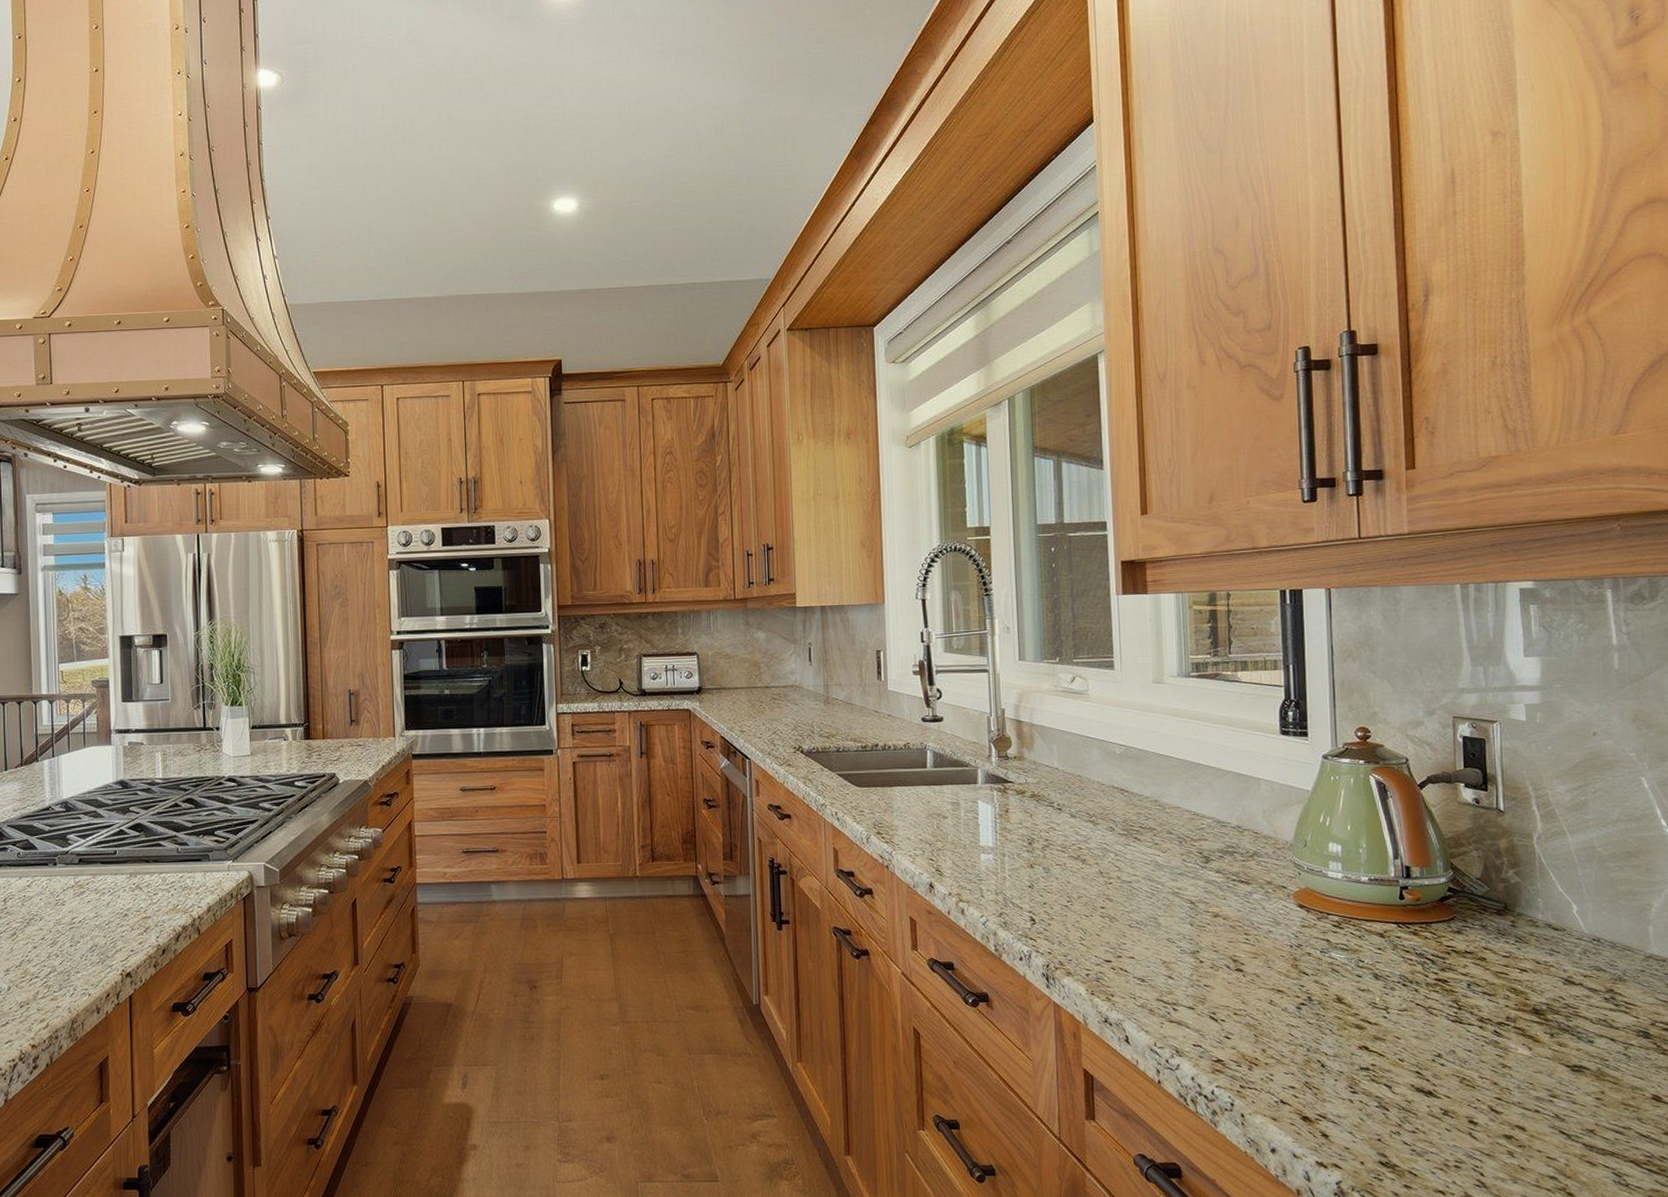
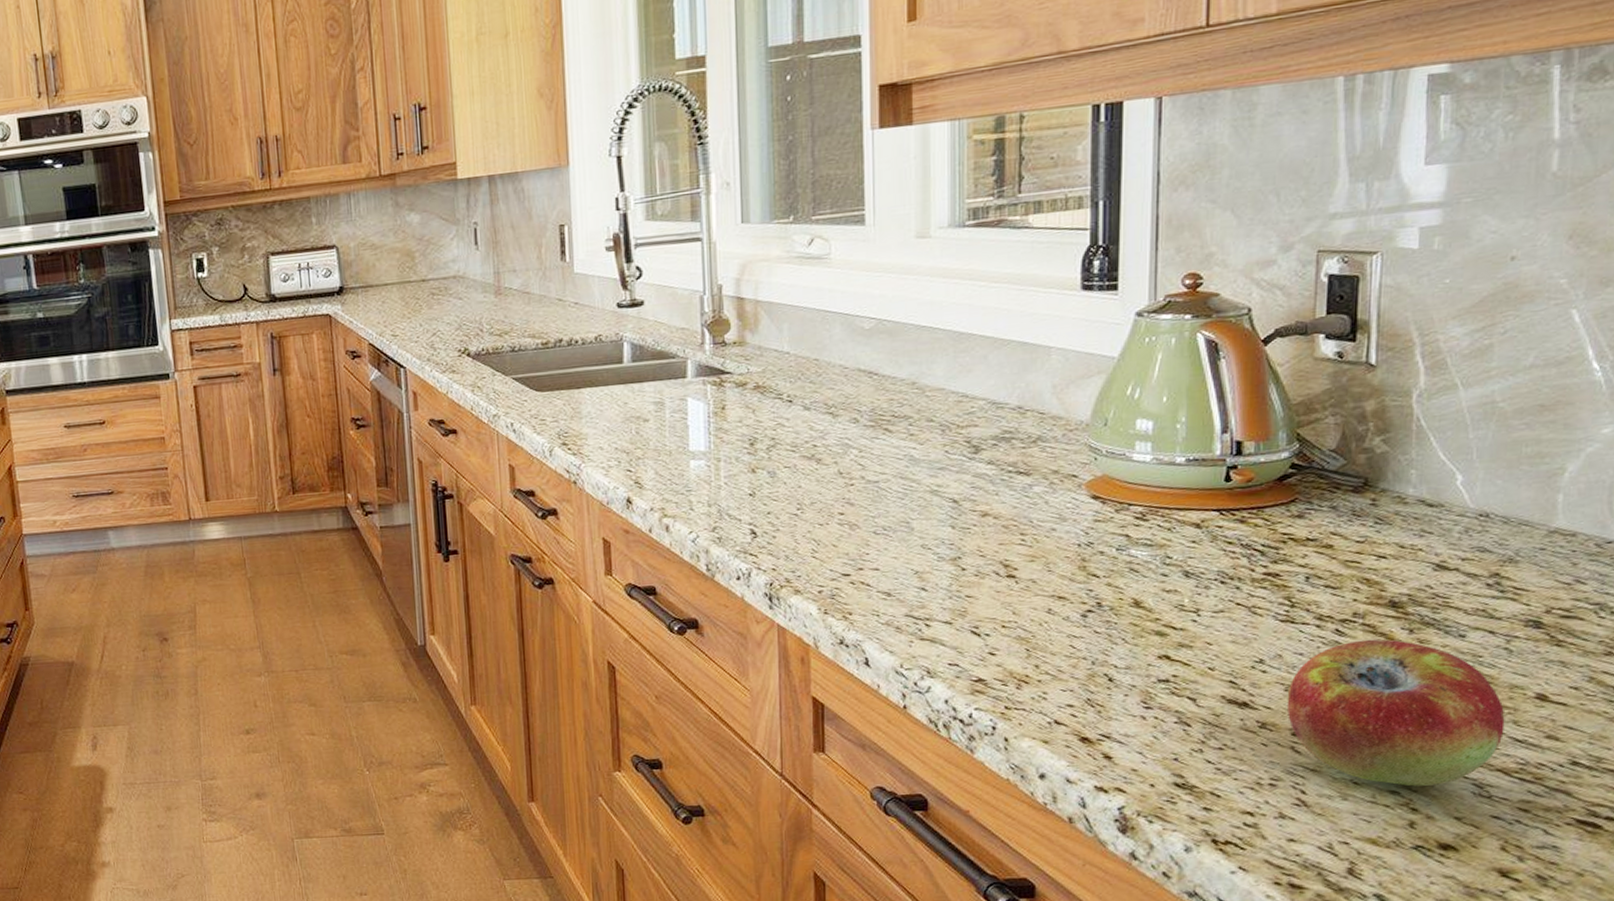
fruit: none [1462,1040,1632,1173] -> present [1286,639,1505,787]

